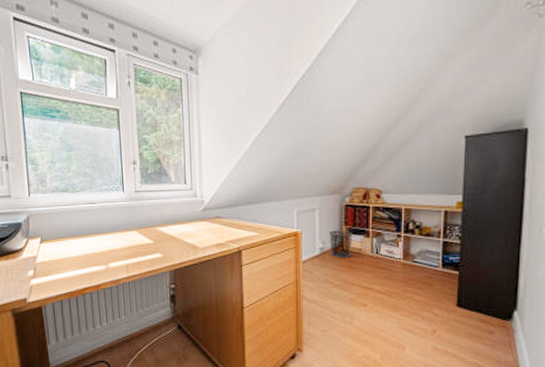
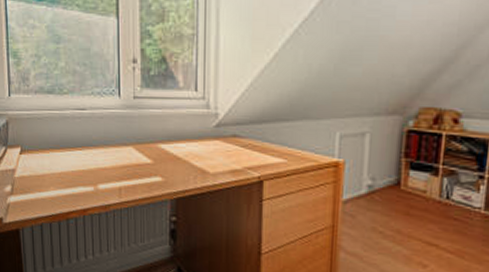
waste bin: present [329,230,353,258] -> none [381,163,415,201]

